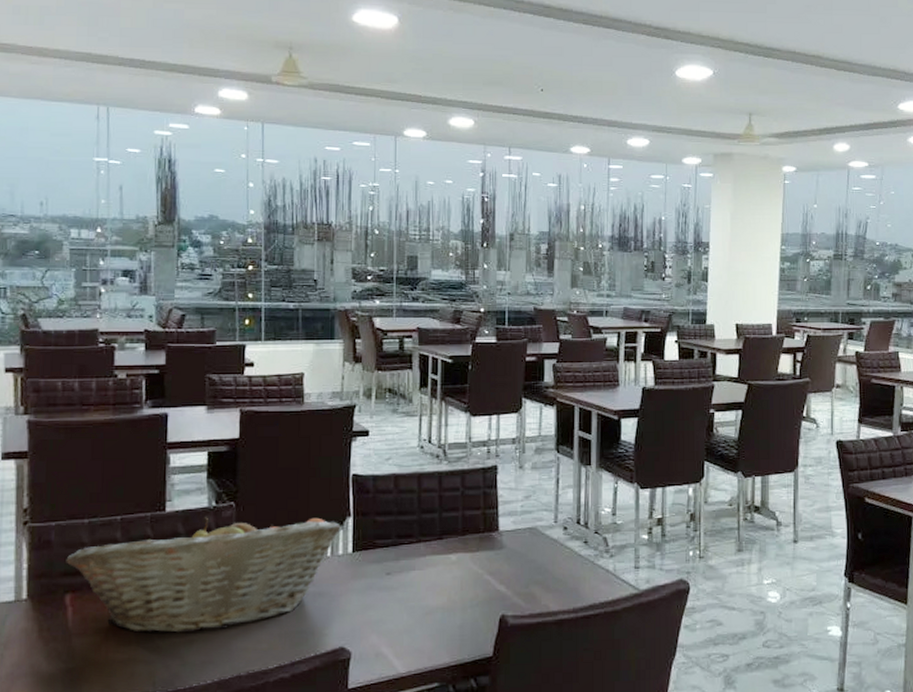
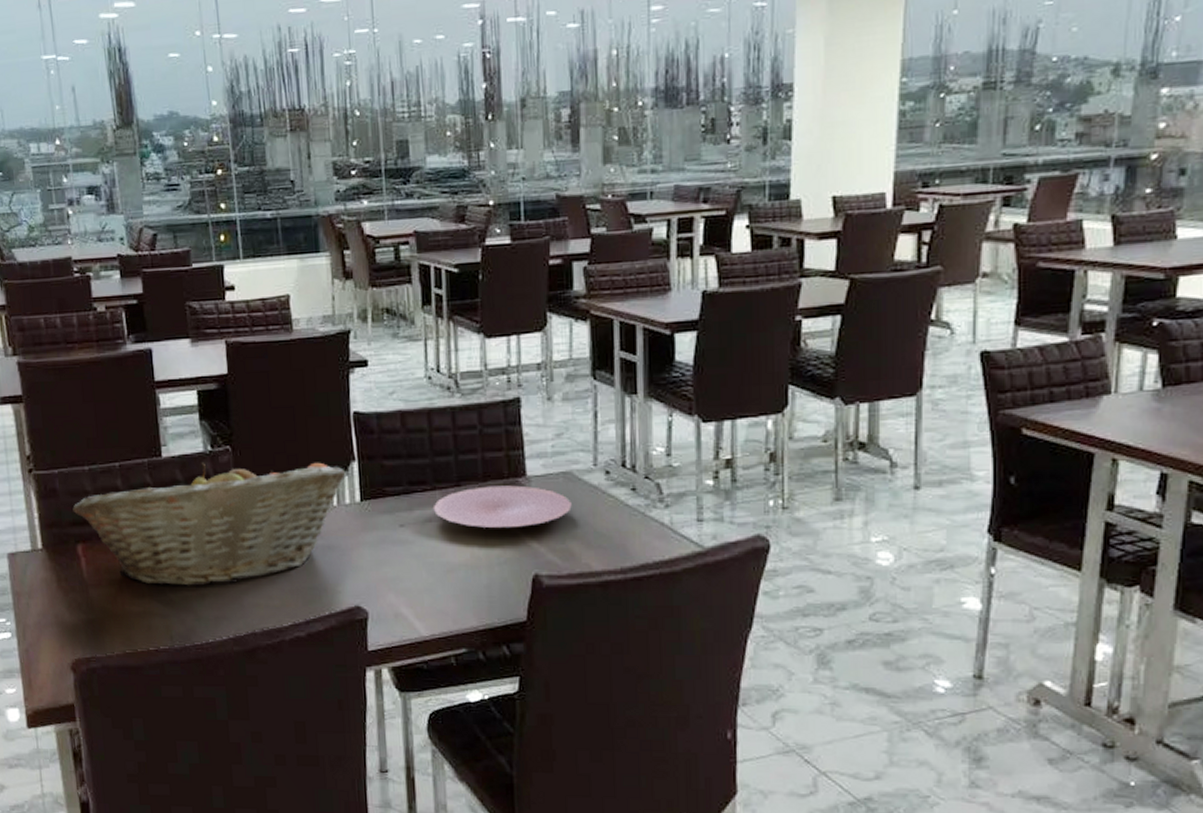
plate: none [417,539,535,575] -> present [432,485,572,528]

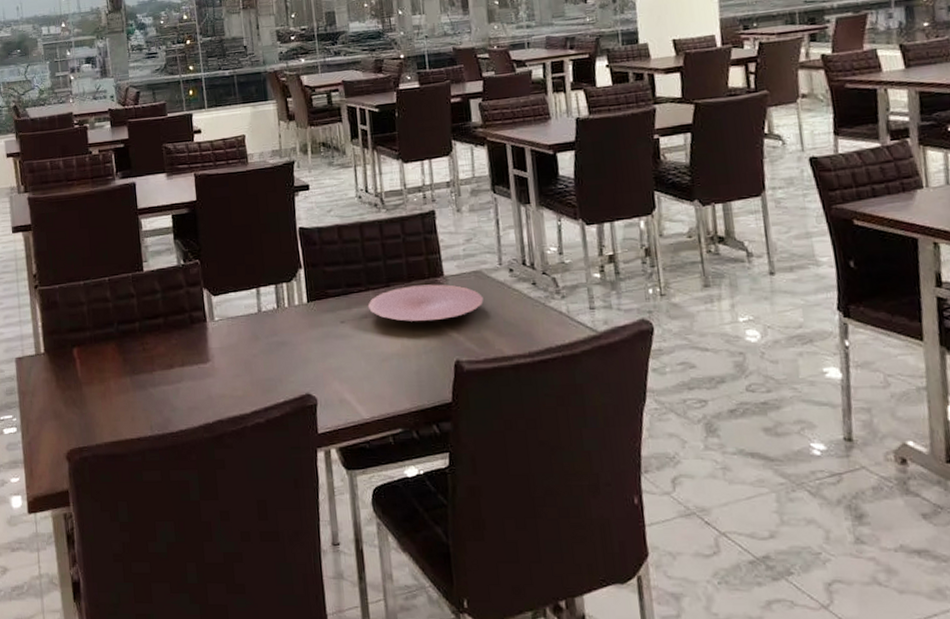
fruit basket: present [72,461,346,586] -> none [70,270,295,381]

